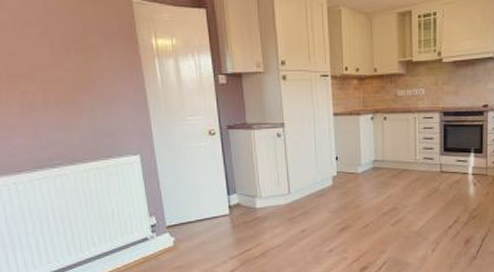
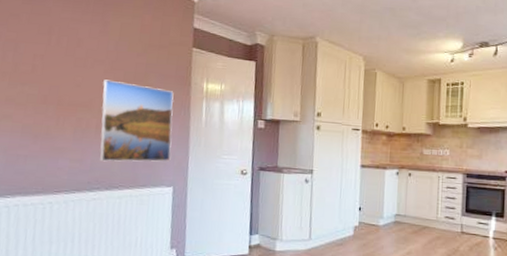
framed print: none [39,44,132,136] -> present [99,79,174,162]

